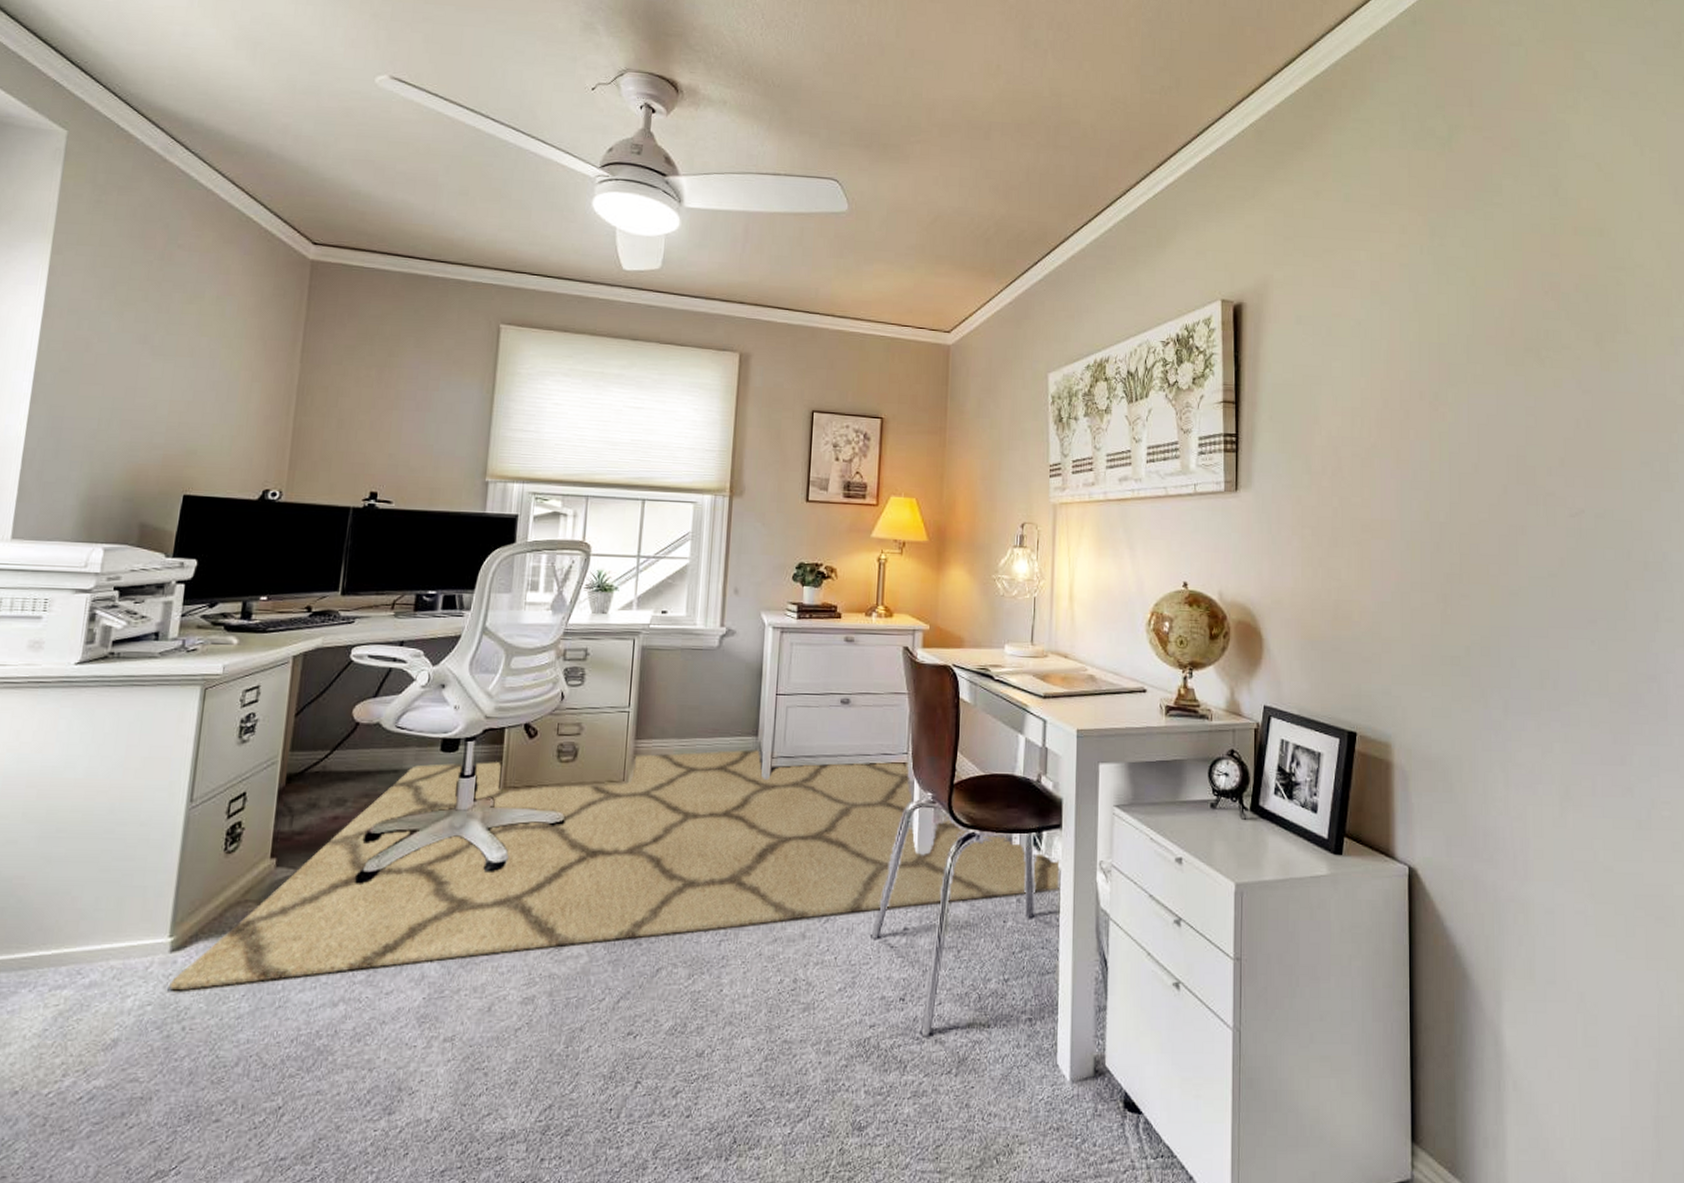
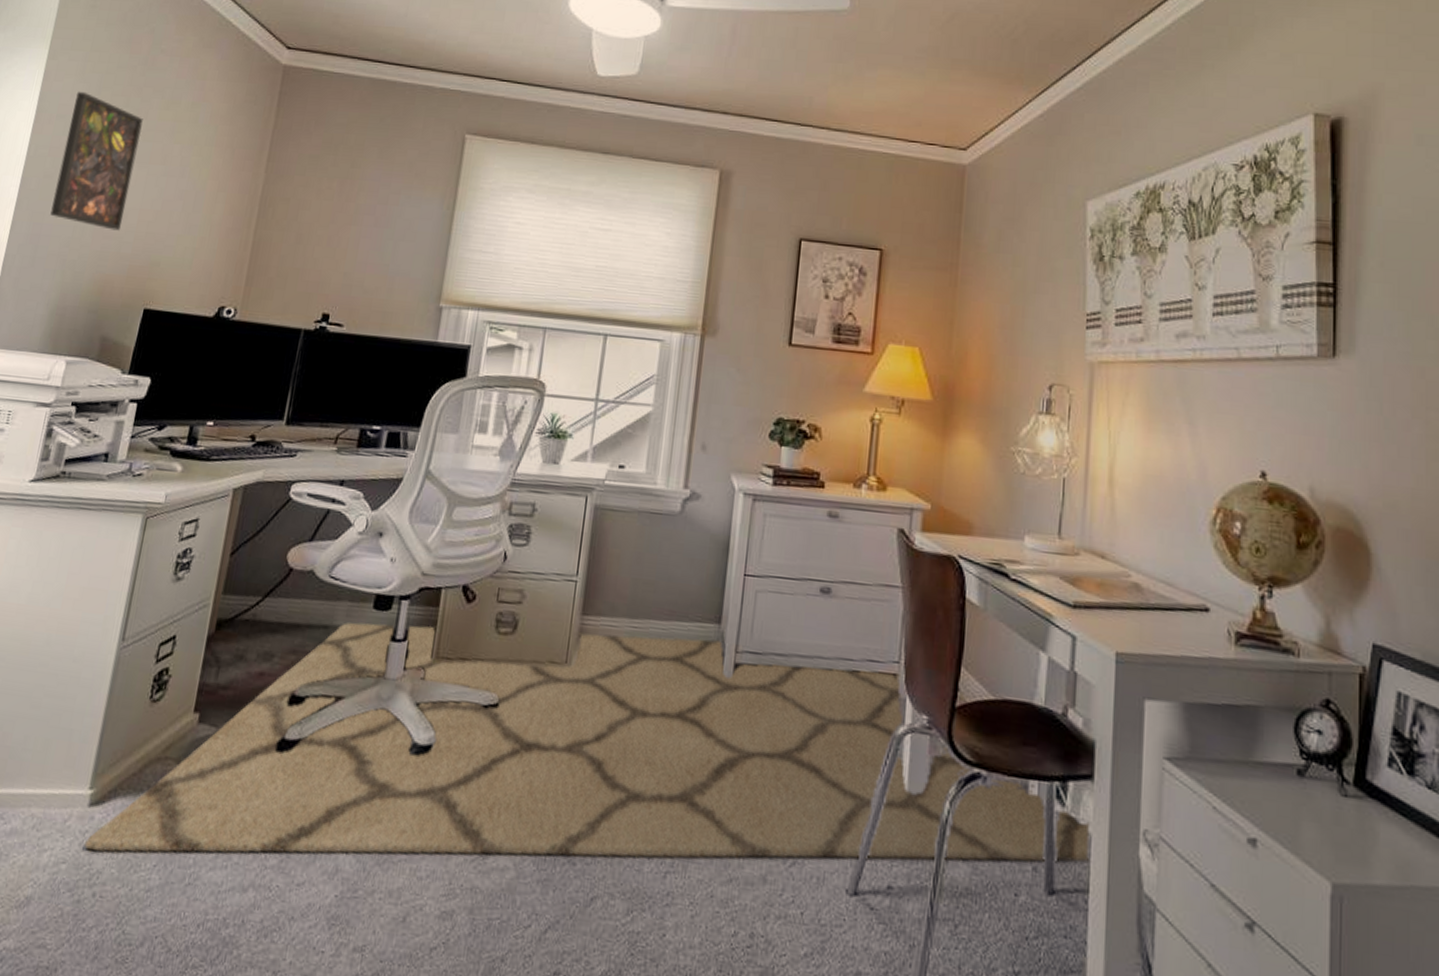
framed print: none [71,286,165,422] -> present [50,91,143,231]

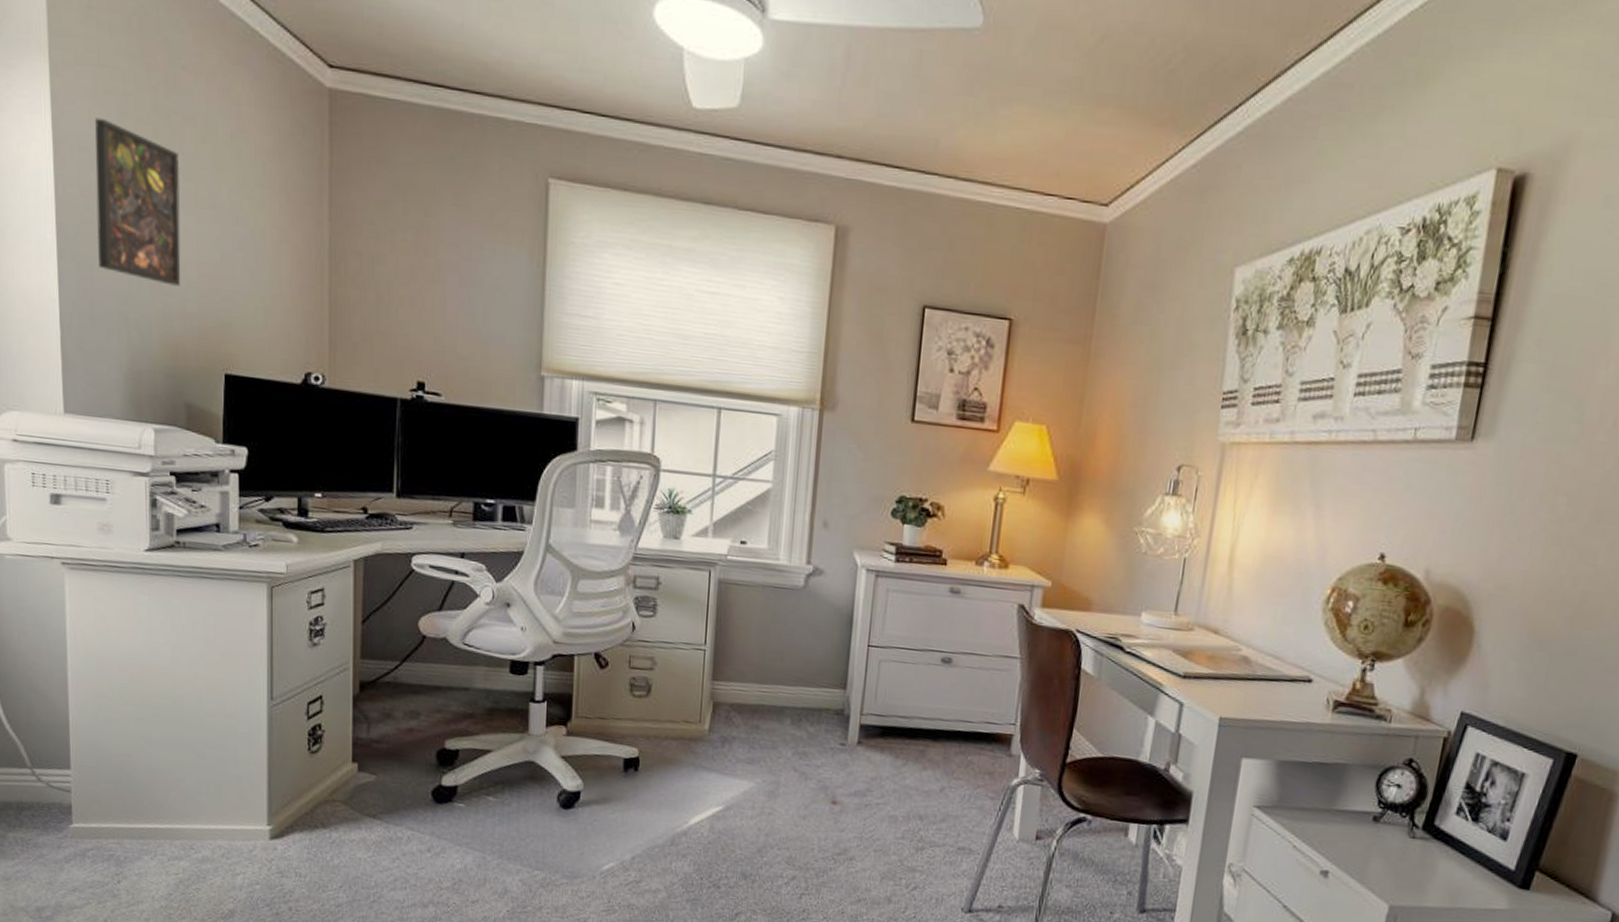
rug: present [84,622,1092,863] -> none [273,685,1182,889]

